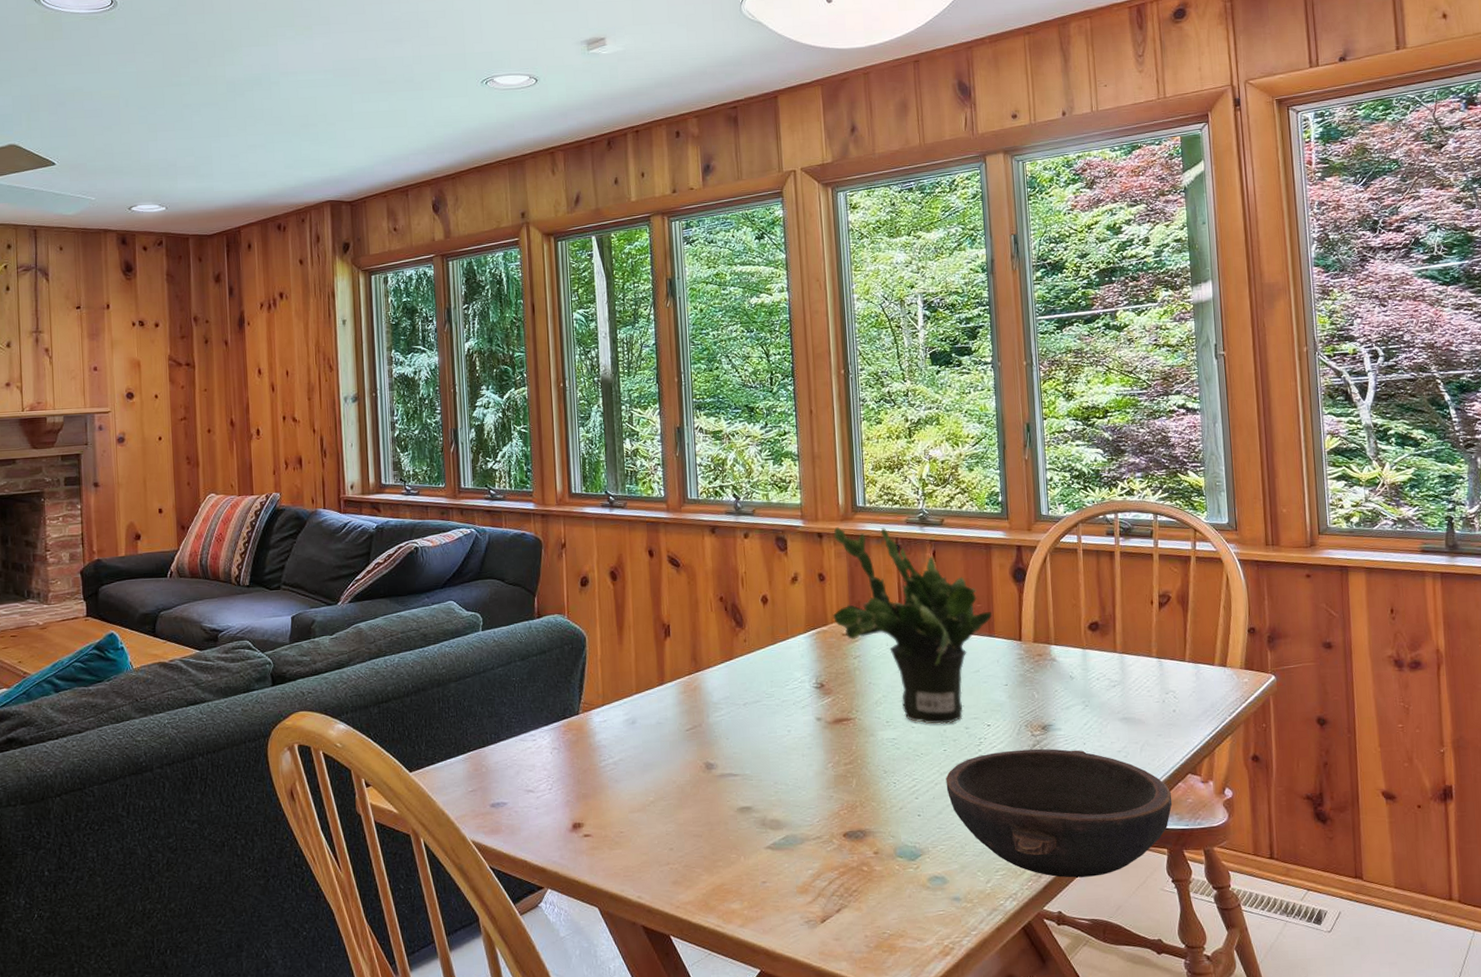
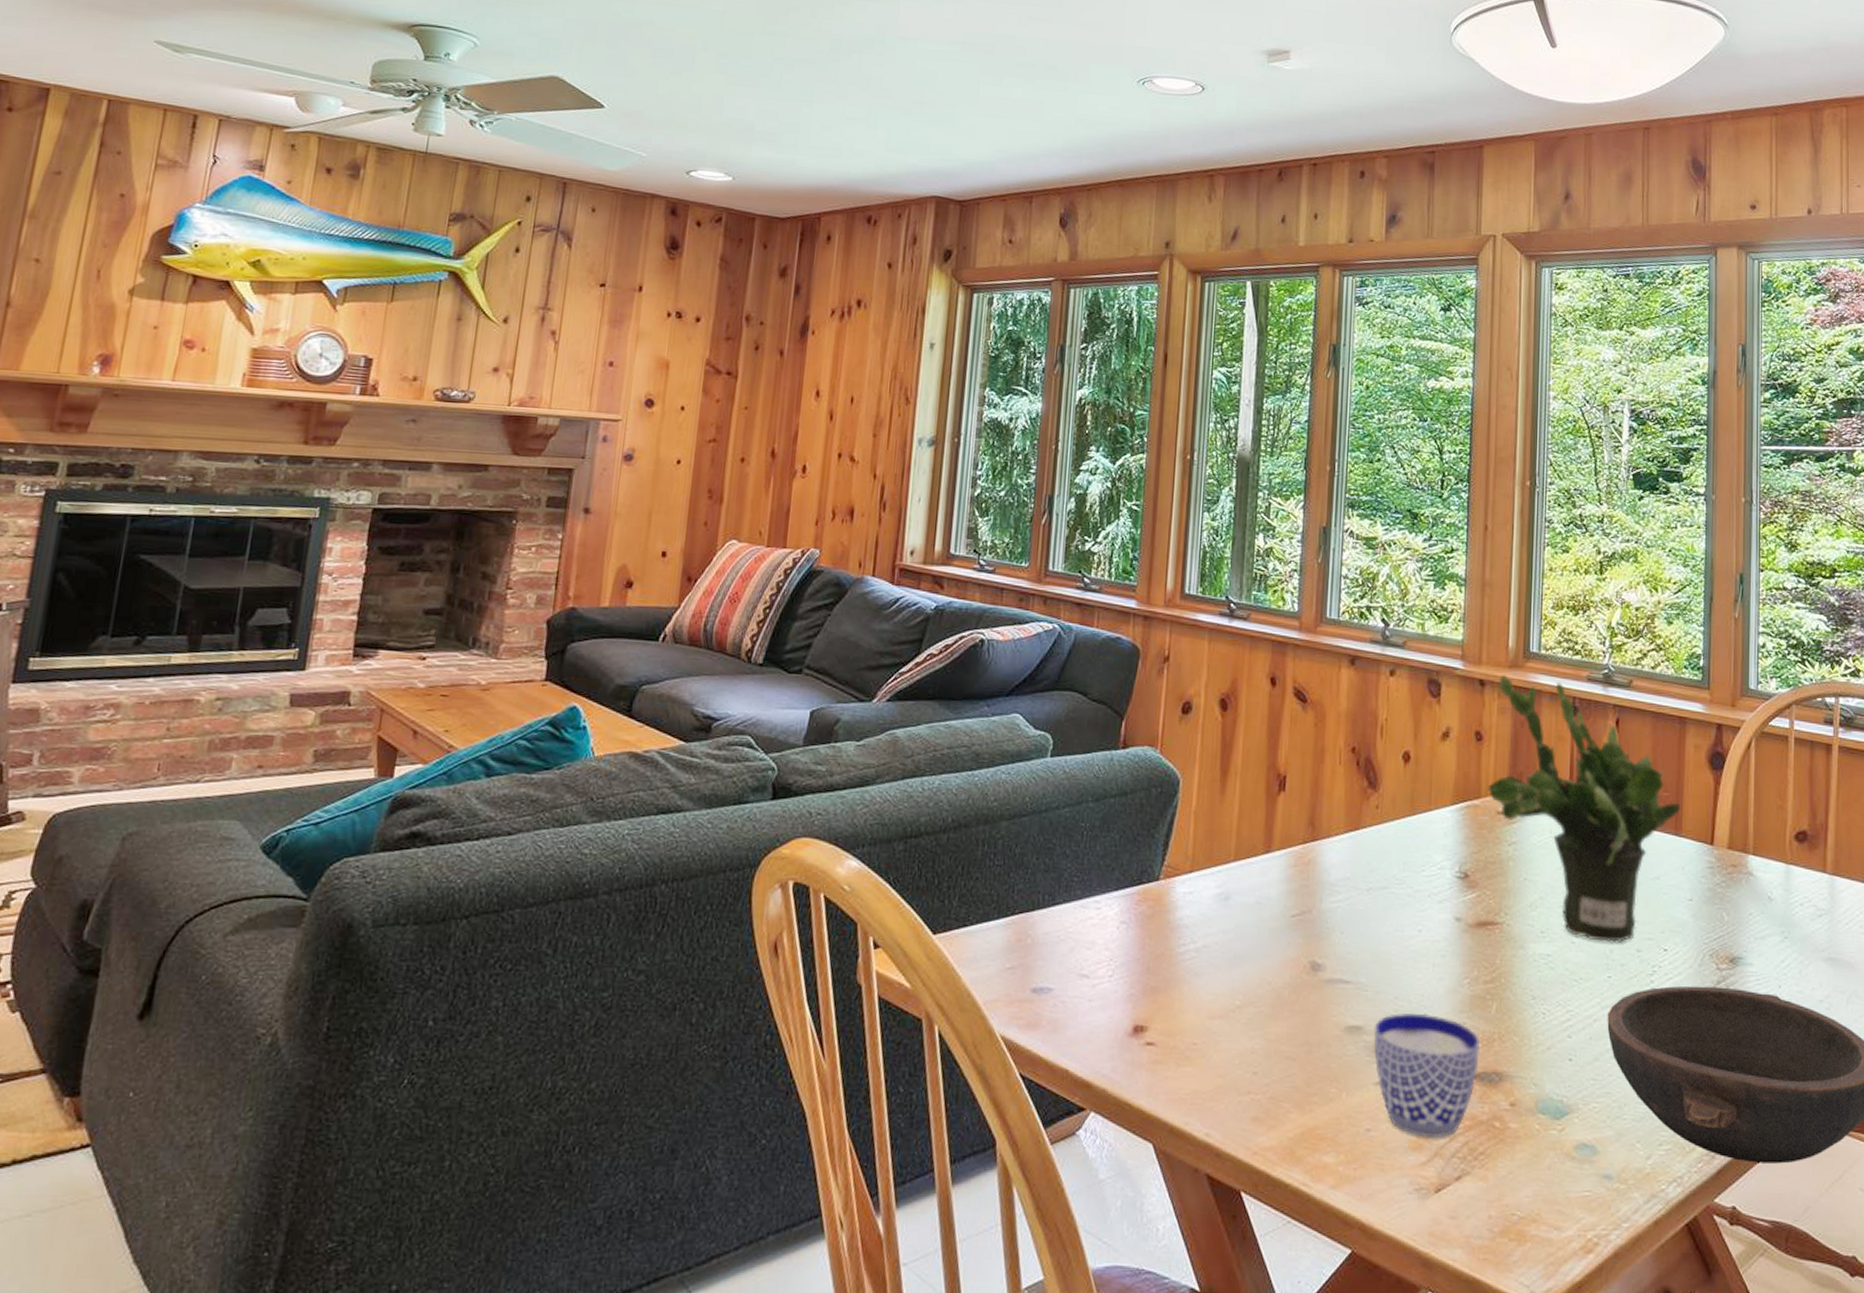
cup: none [760,792,846,883] -> present [1373,1013,1480,1139]

